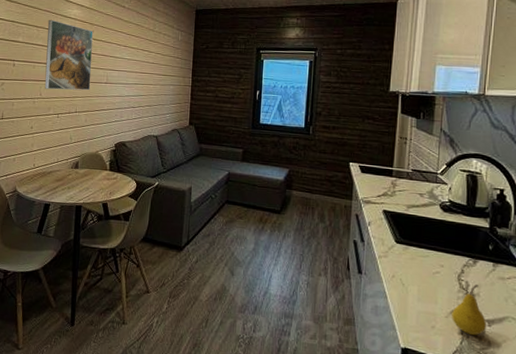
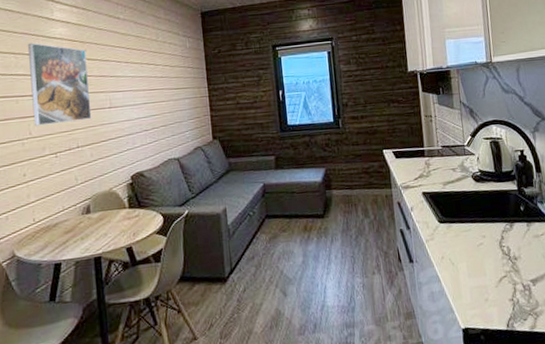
fruit: present [452,285,487,336] -> none [500,248,532,299]

